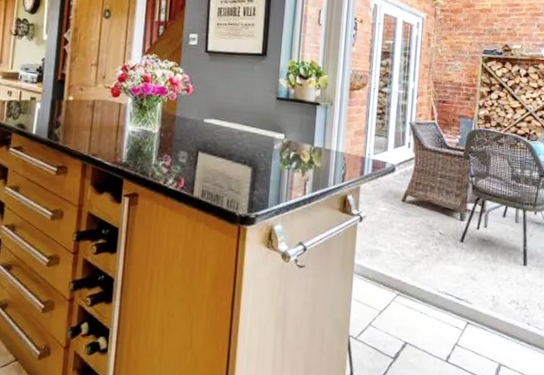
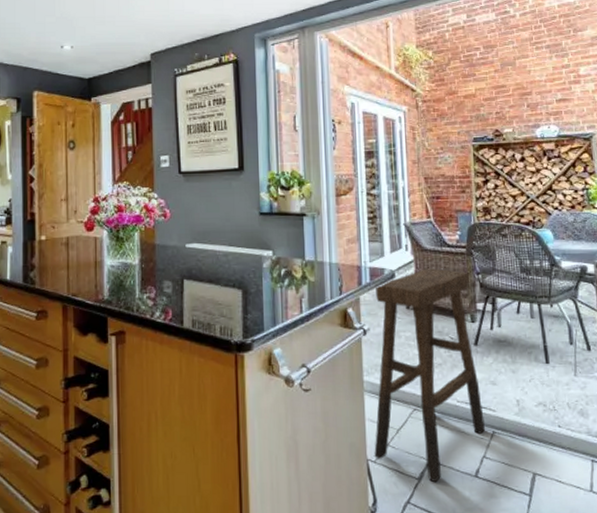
stool: none [356,166,463,363] -> present [374,268,486,483]

